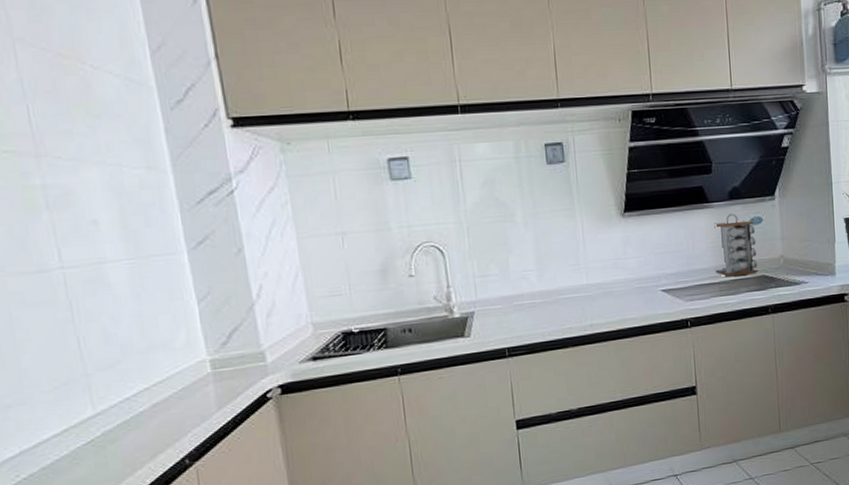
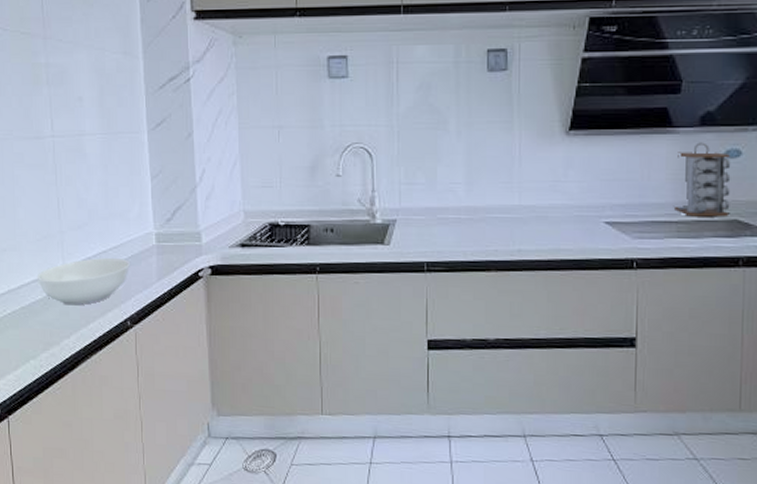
bowl: none [58,393,183,456] -> present [36,257,131,306]

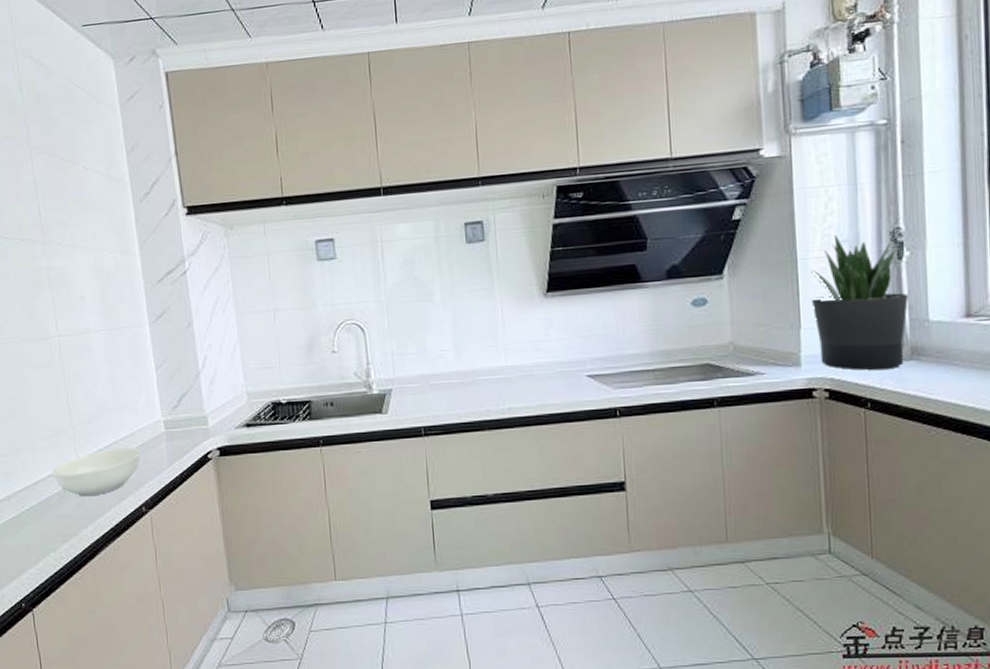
spice rack: present [673,142,731,217] -> none [649,294,701,364]

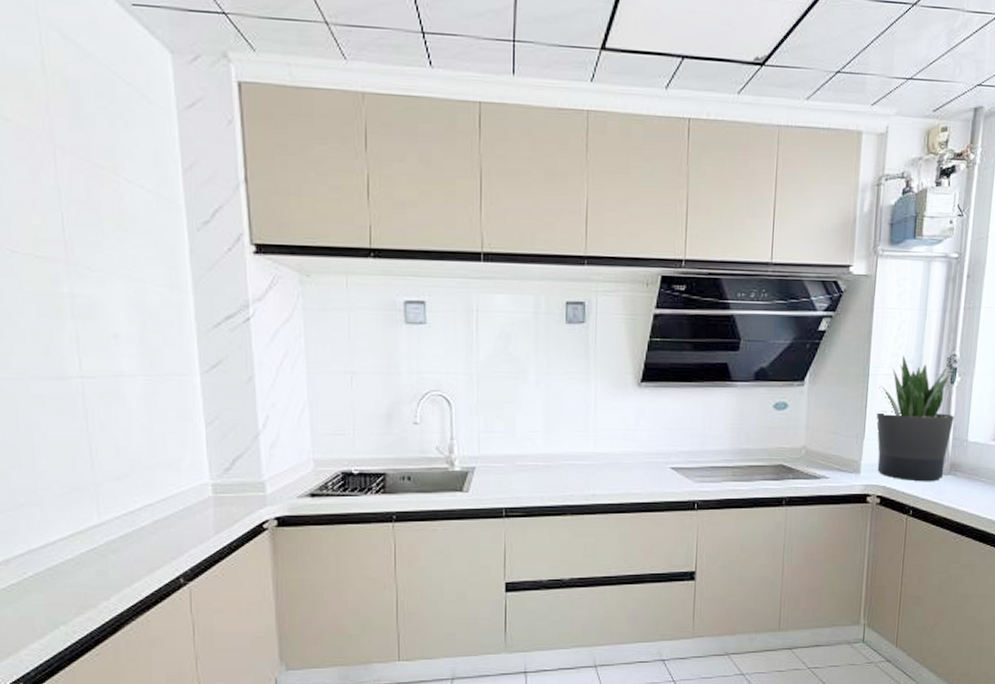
bowl: present [51,447,142,497] -> none [65,510,183,564]

